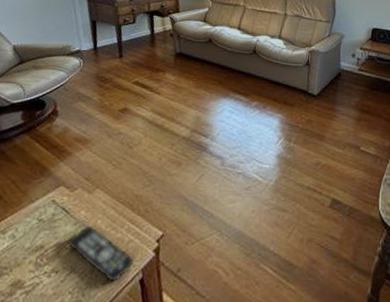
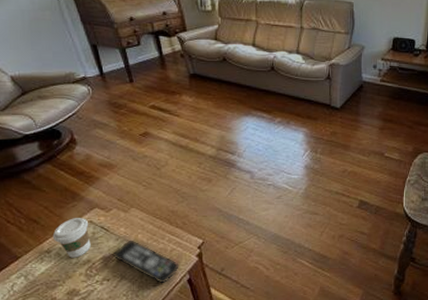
coffee cup: none [12,195,51,242] -> present [52,218,91,258]

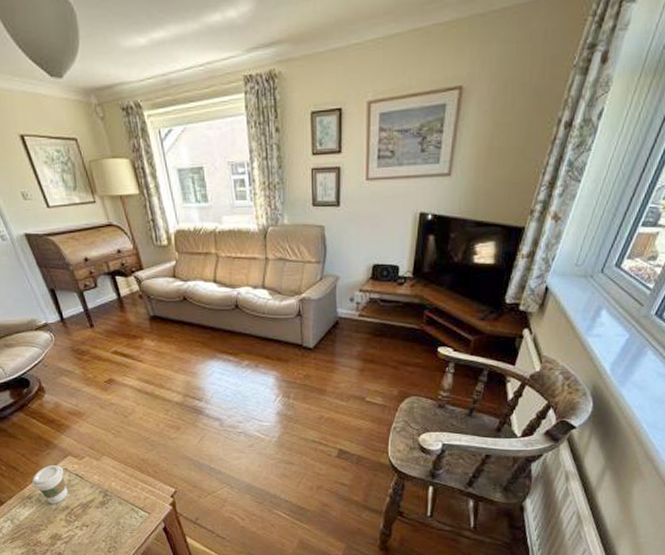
remote control: present [112,240,179,284] -> none [89,487,154,531]

